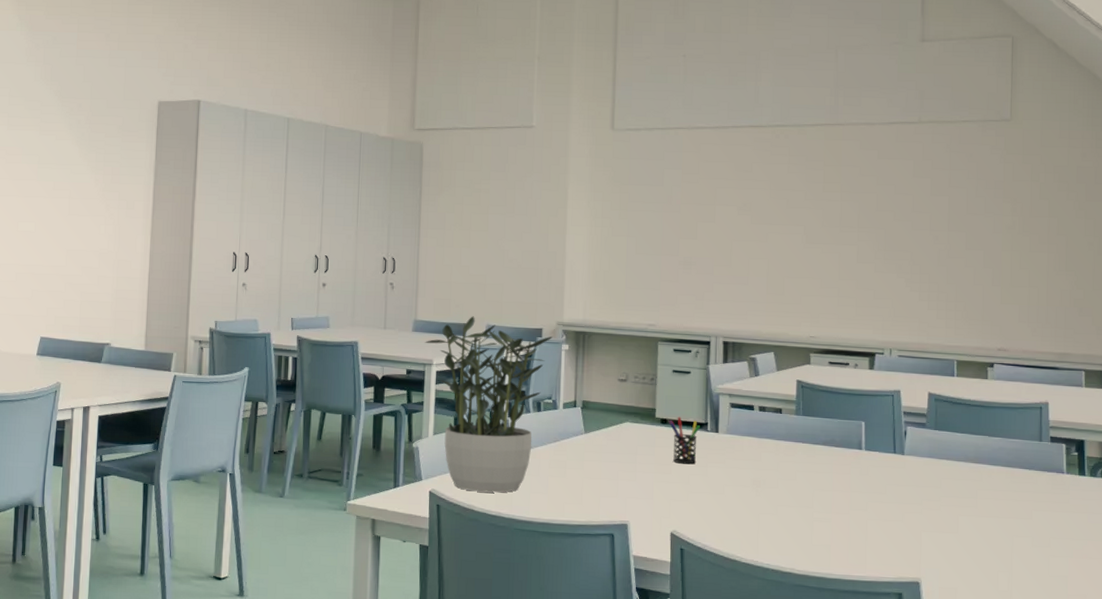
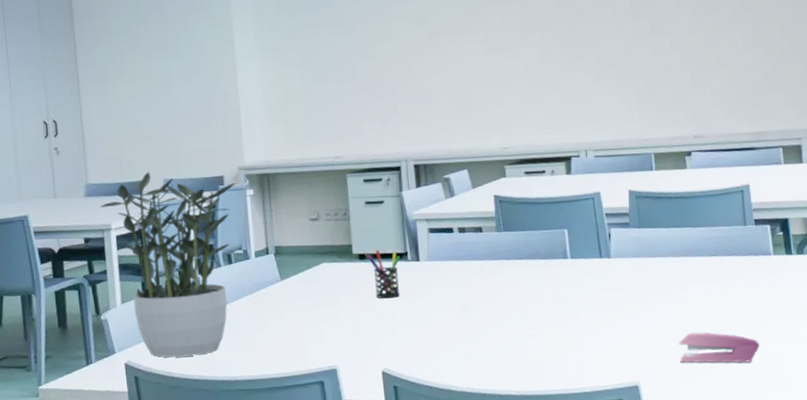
stapler: none [963,538,1044,575] -> present [678,332,760,363]

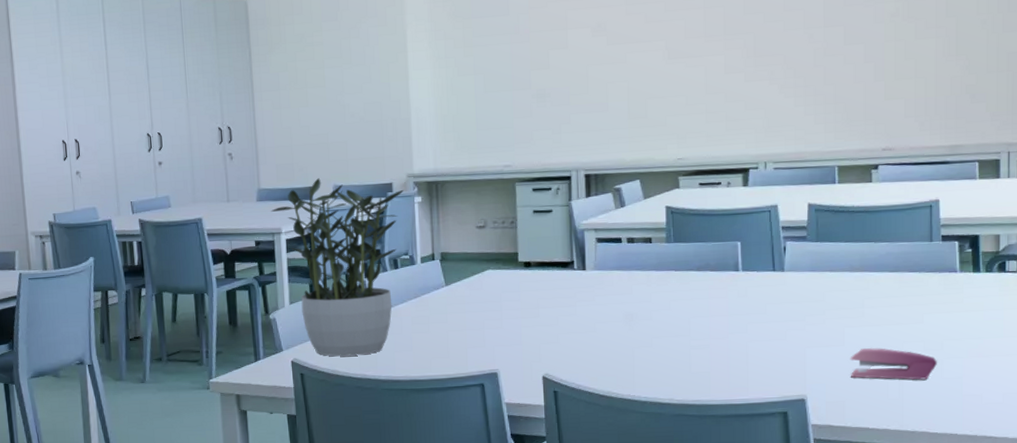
pen holder: present [367,250,400,299] -> none [533,258,566,306]

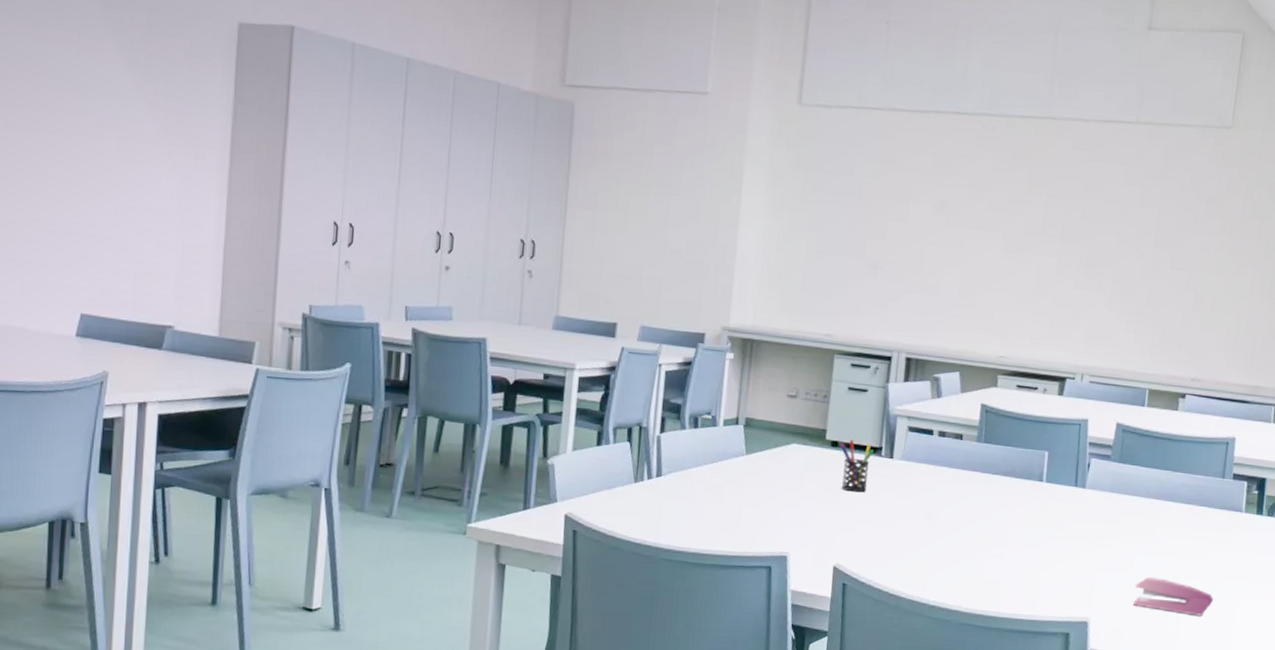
potted plant: present [271,178,404,357] -> none [567,315,716,519]
pen holder: none [533,258,566,306] -> present [840,439,874,493]

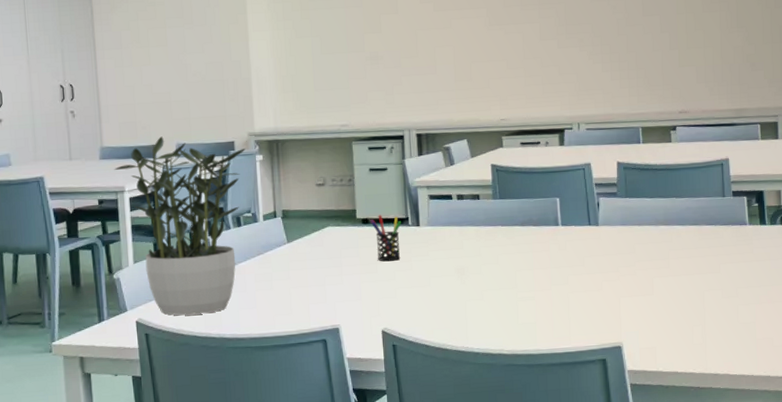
potted plant: none [567,315,716,519] -> present [114,136,245,316]
stapler: present [1133,577,1213,616] -> none [659,296,733,326]

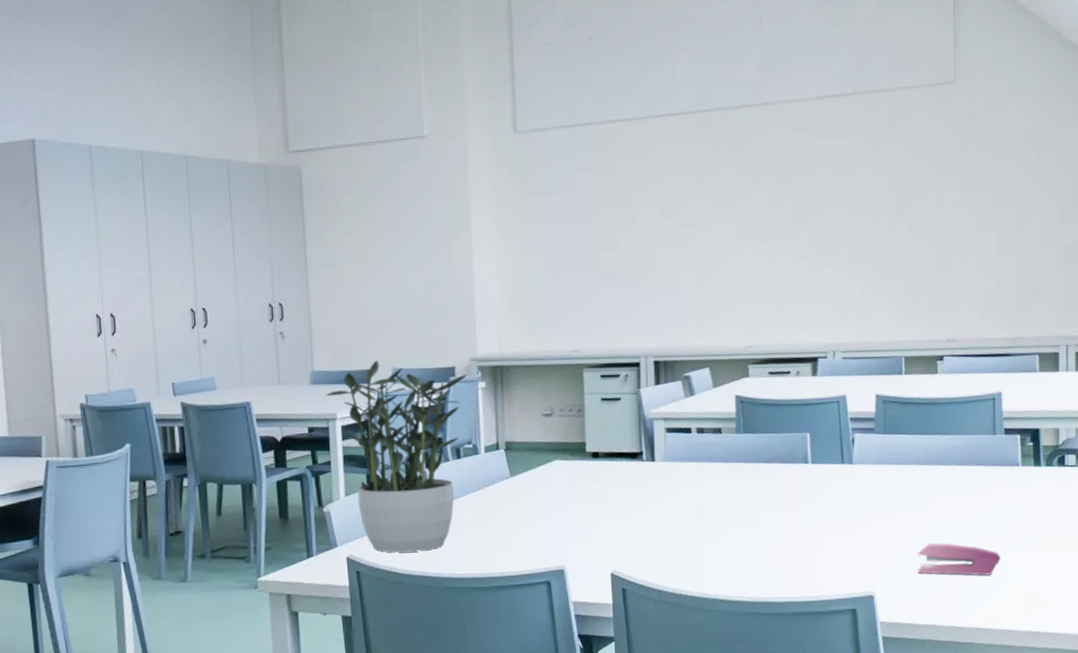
pen holder: present [370,215,401,262] -> none [601,448,635,499]
stapler: none [659,296,733,326] -> present [917,543,1001,576]

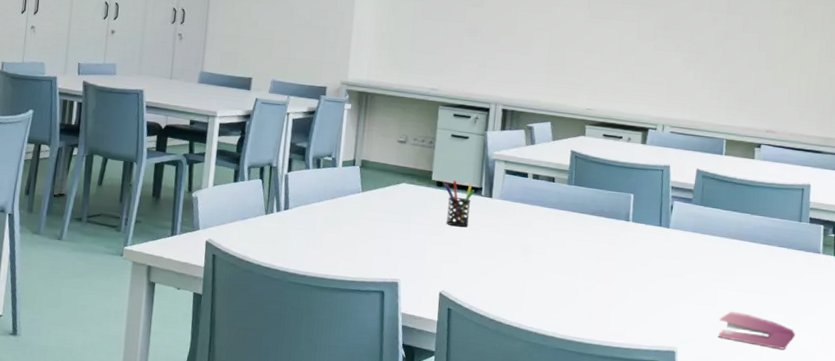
potted plant: present [325,360,467,553] -> none [210,71,336,246]
pen holder: none [601,448,635,499] -> present [445,180,475,227]

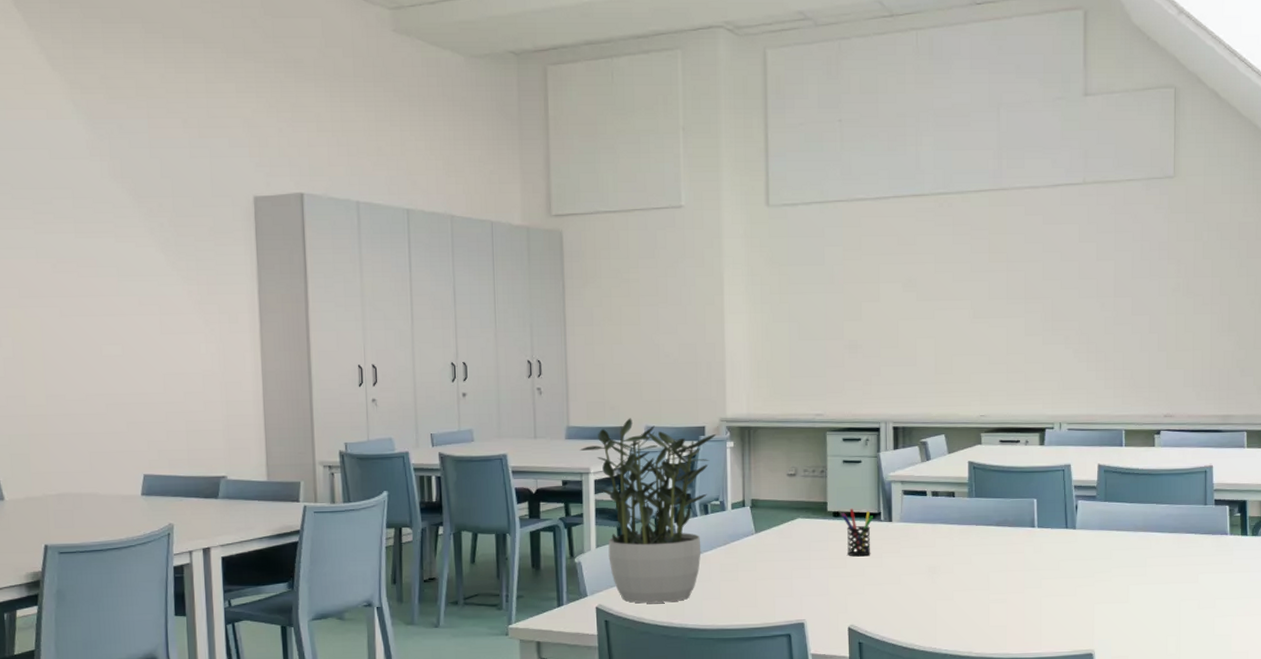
potted plant: none [210,71,336,246] -> present [580,418,716,603]
stapler: present [718,312,795,350] -> none [1133,605,1210,637]

